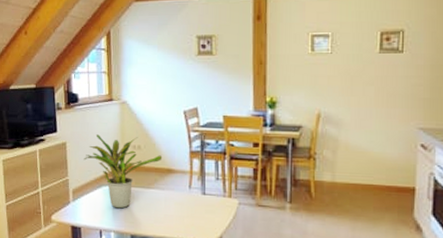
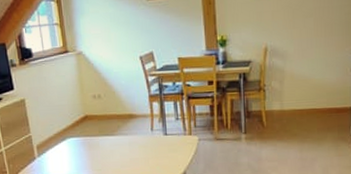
potted plant: present [83,134,163,209] -> none [44,86,123,158]

